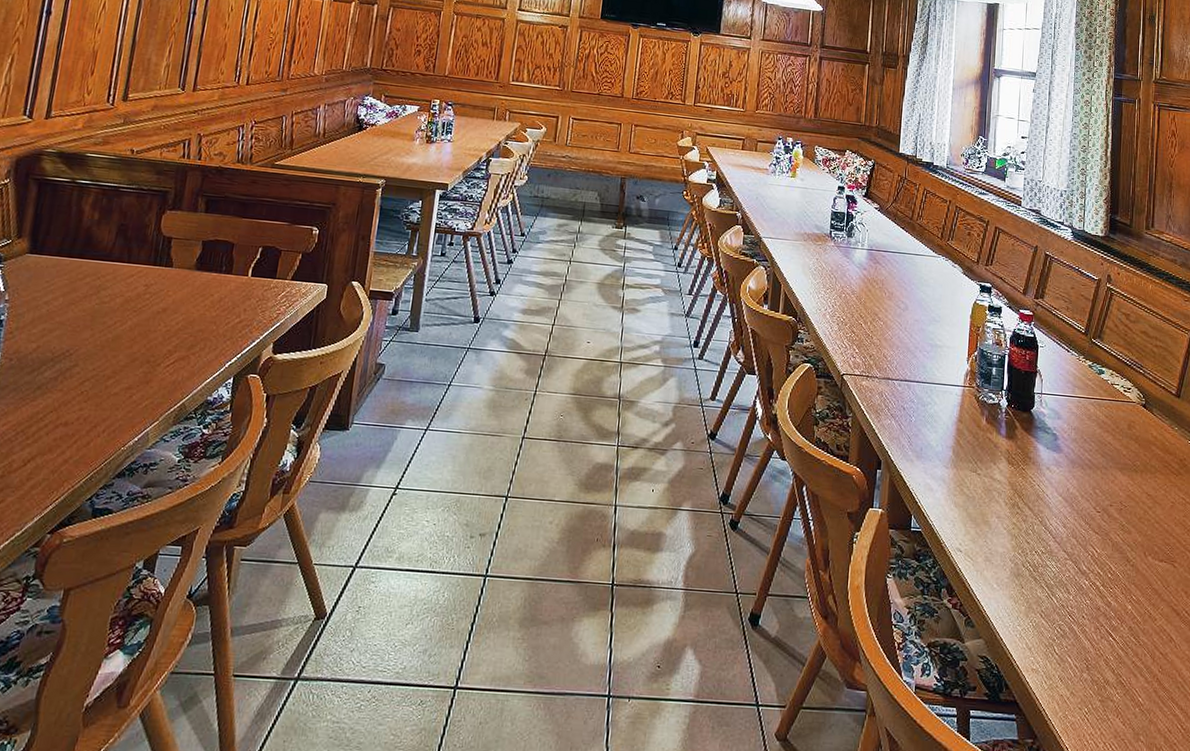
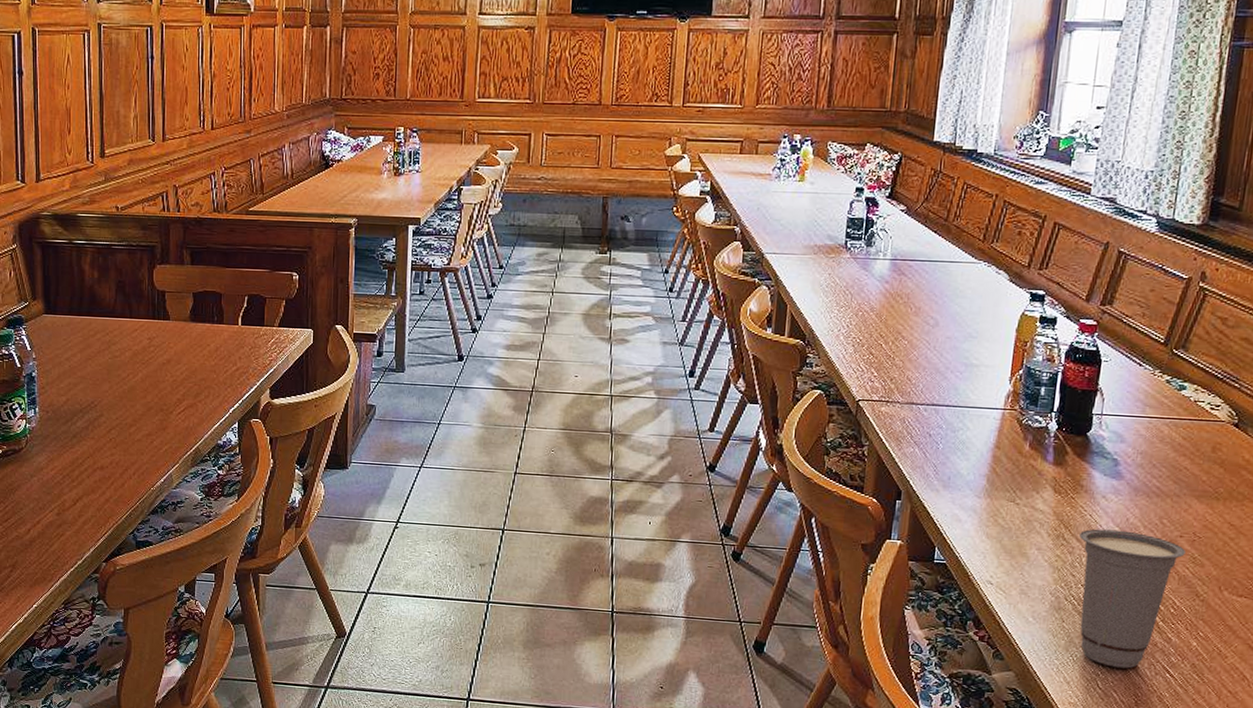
cup: none [1031,498,1115,633] -> present [1079,529,1186,669]

